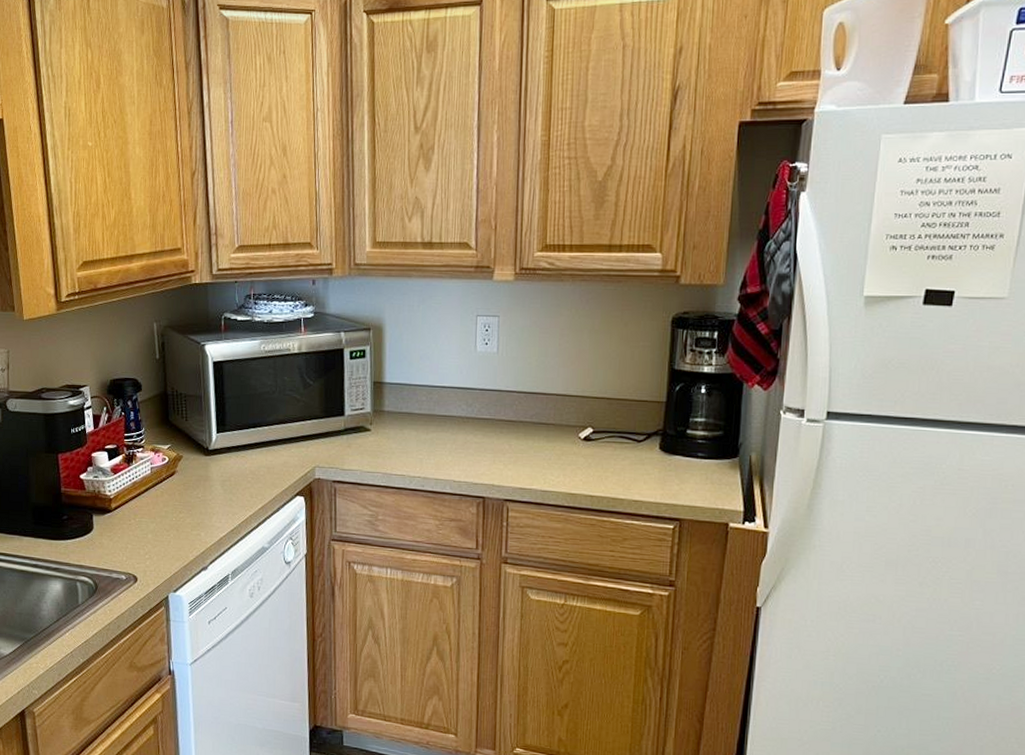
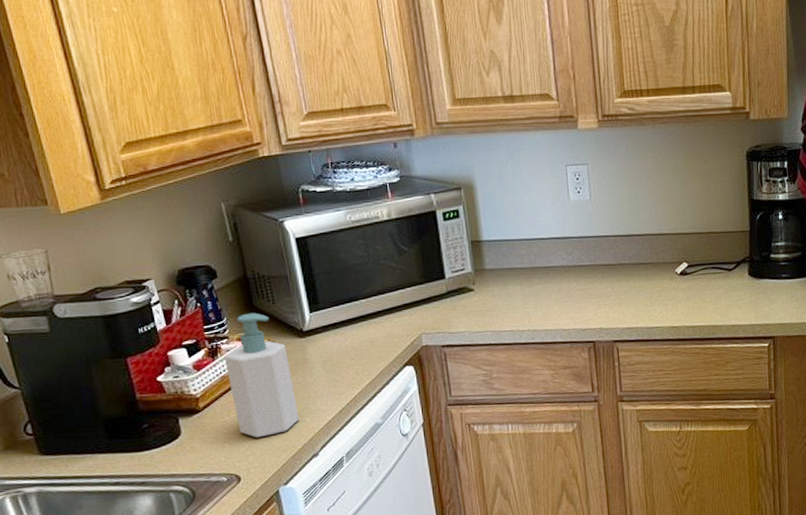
soap bottle: none [137,426,195,544] -> present [224,312,300,438]

